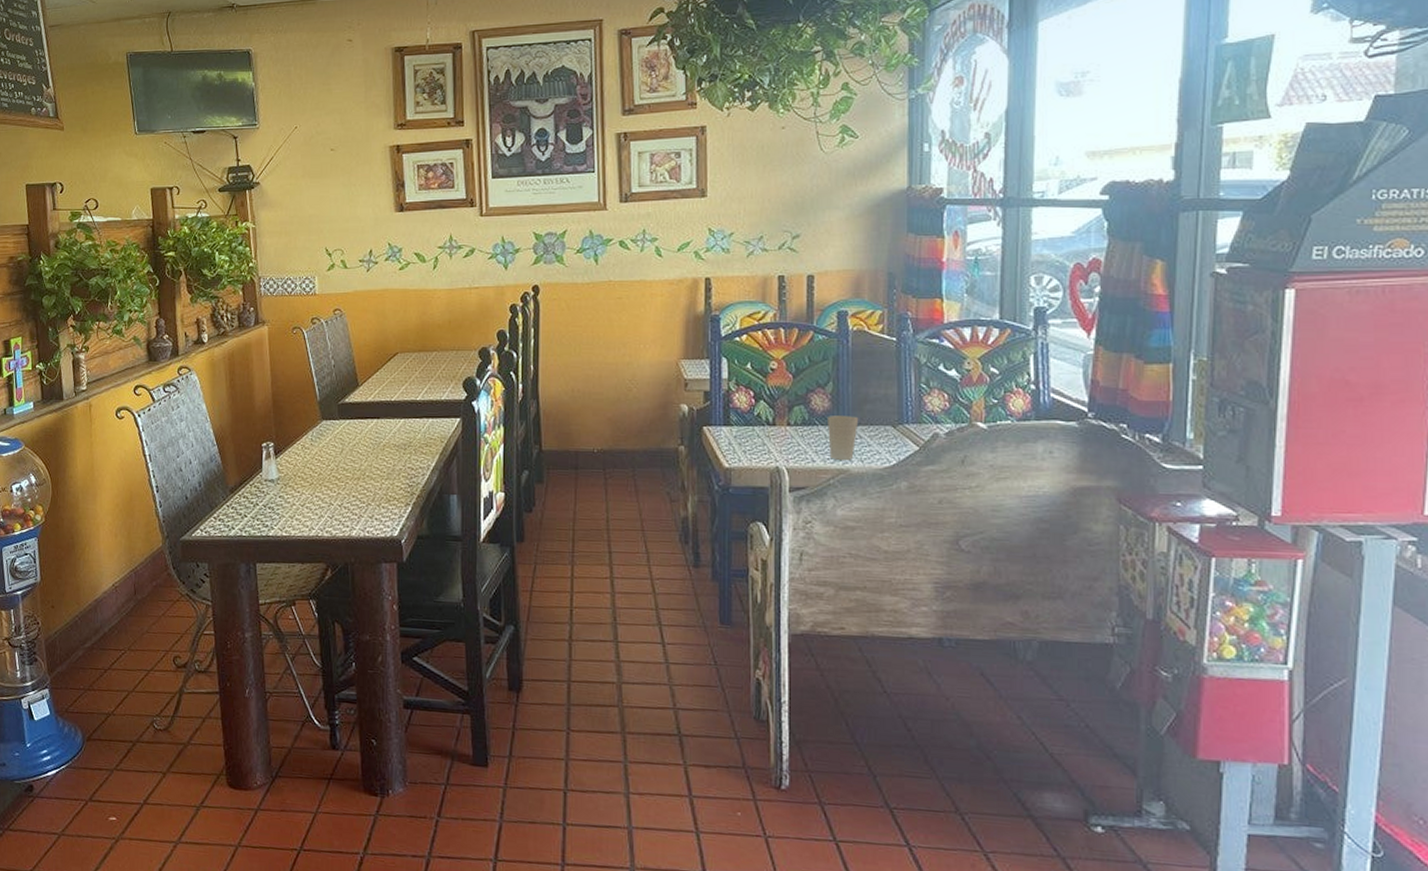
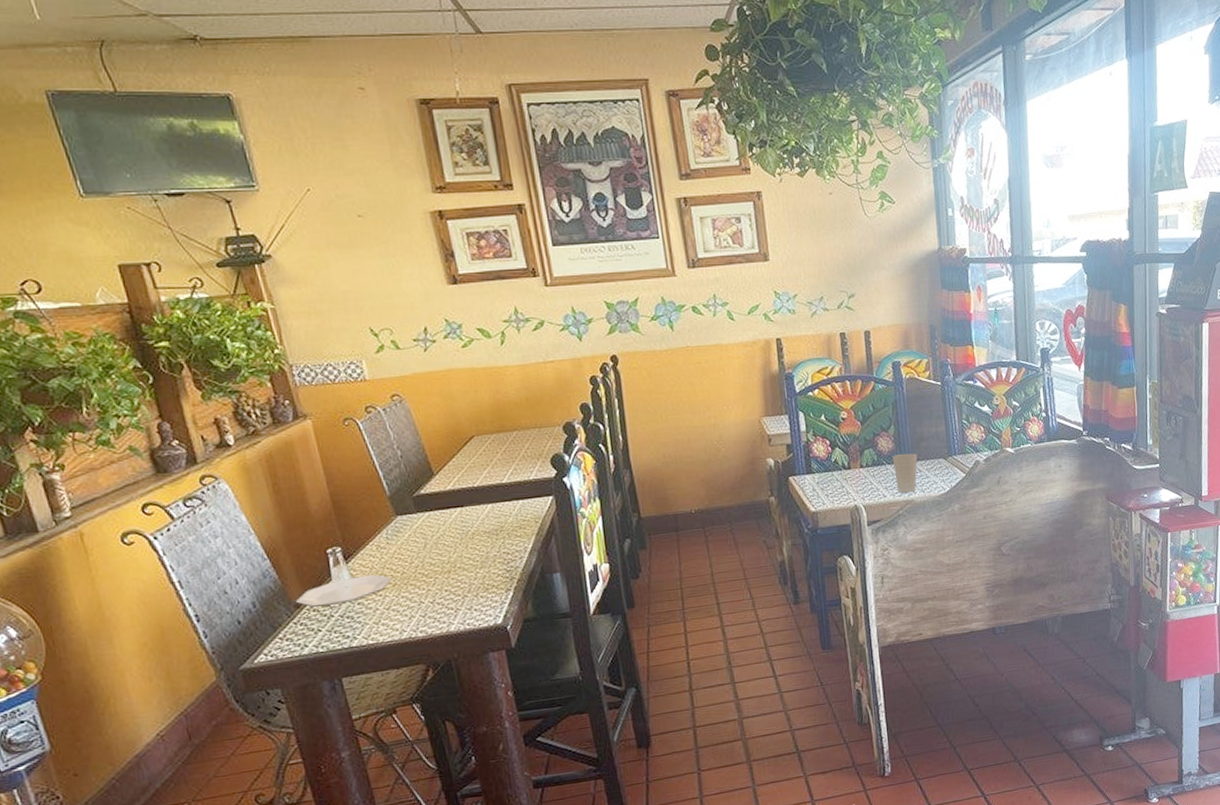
plate: none [232,471,310,495] -> present [296,574,392,608]

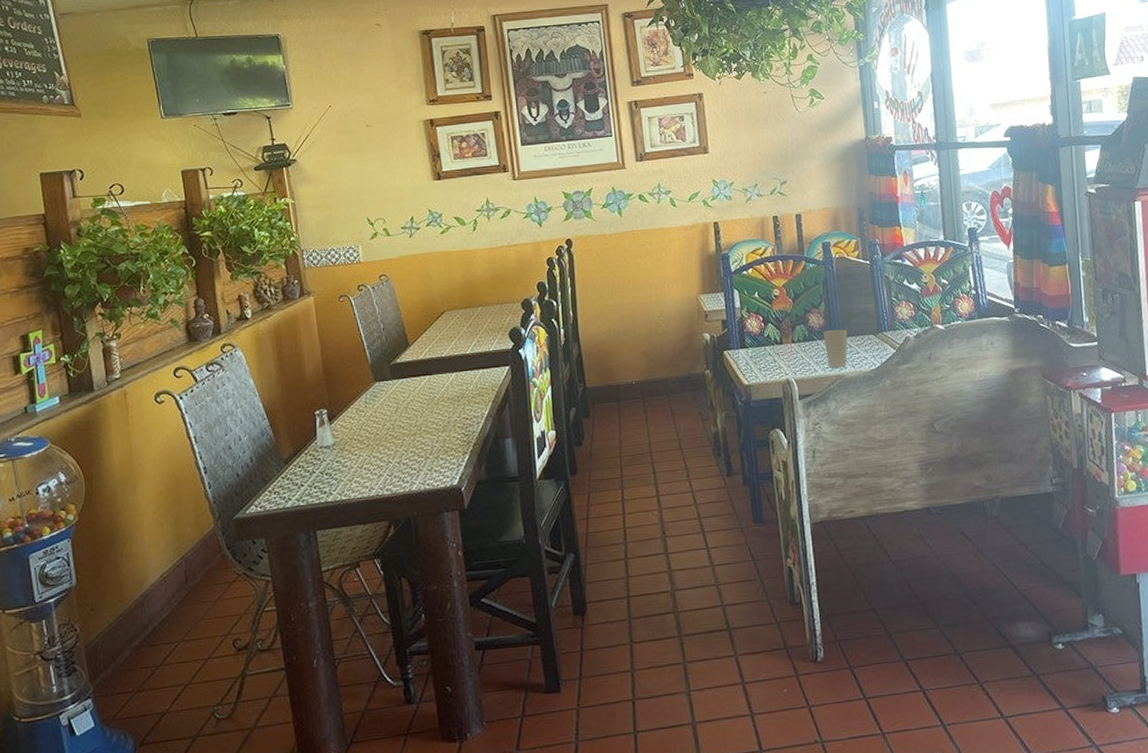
plate: present [296,574,392,608] -> none [286,435,366,464]

